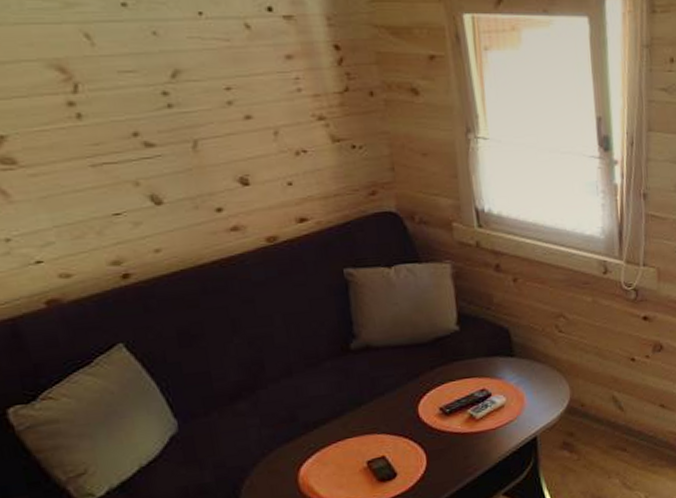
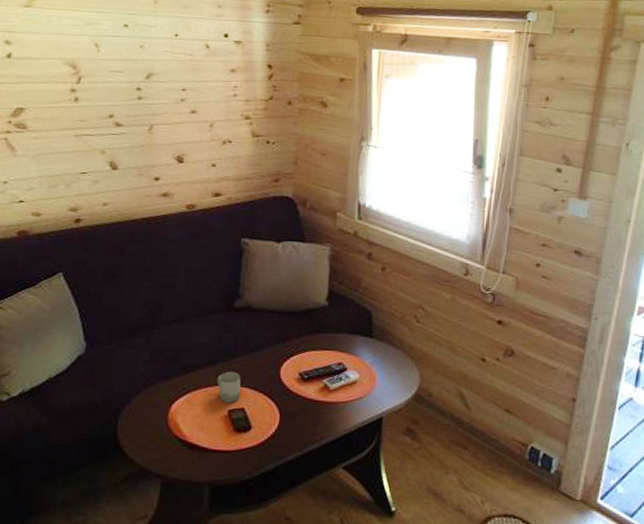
cup: none [347,420,378,454] -> present [217,372,241,403]

